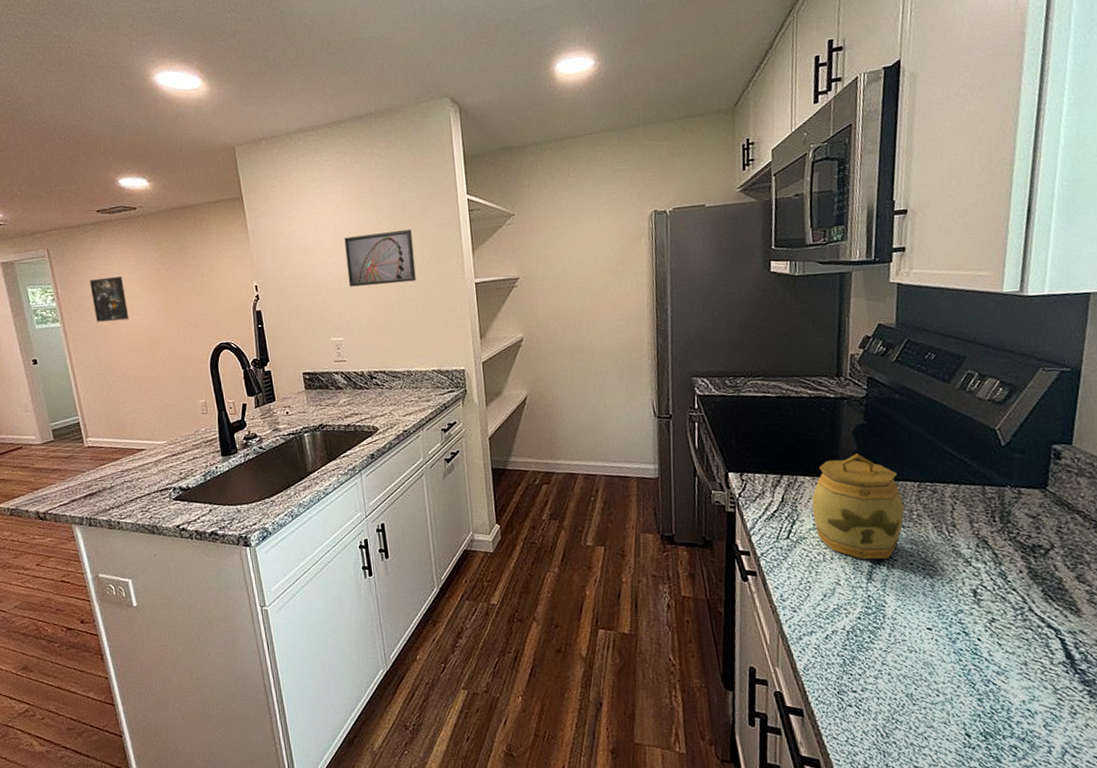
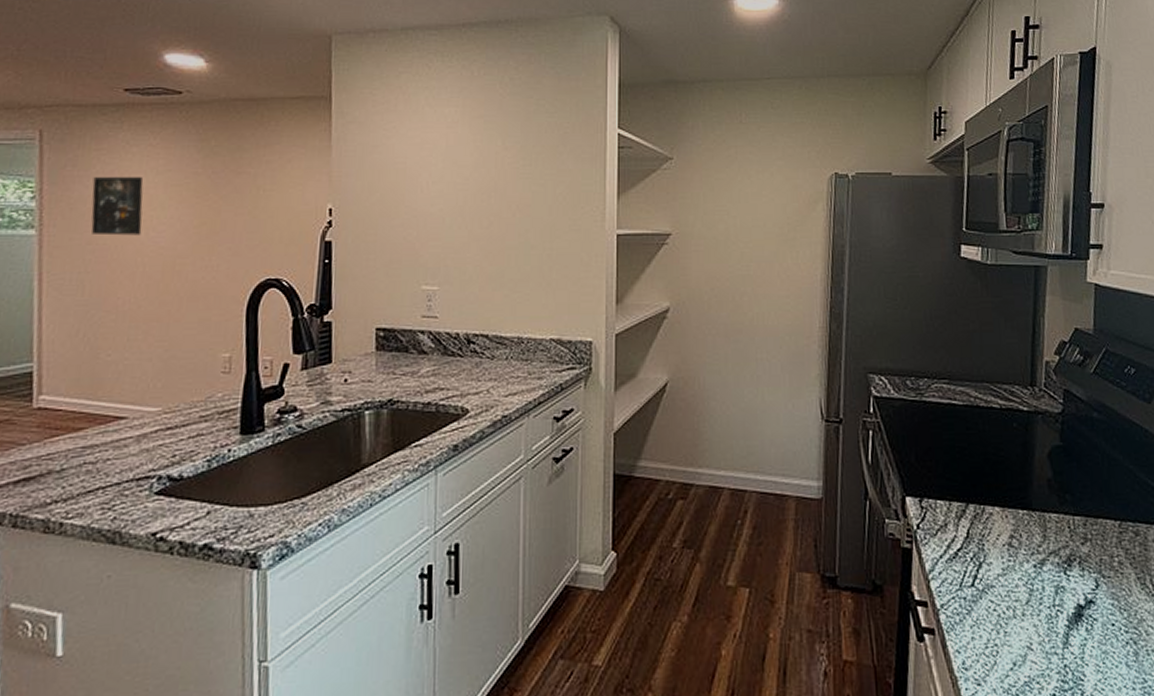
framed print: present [344,229,416,287] -> none [455,160,544,225]
jar: present [812,453,905,560] -> none [1001,481,1105,618]

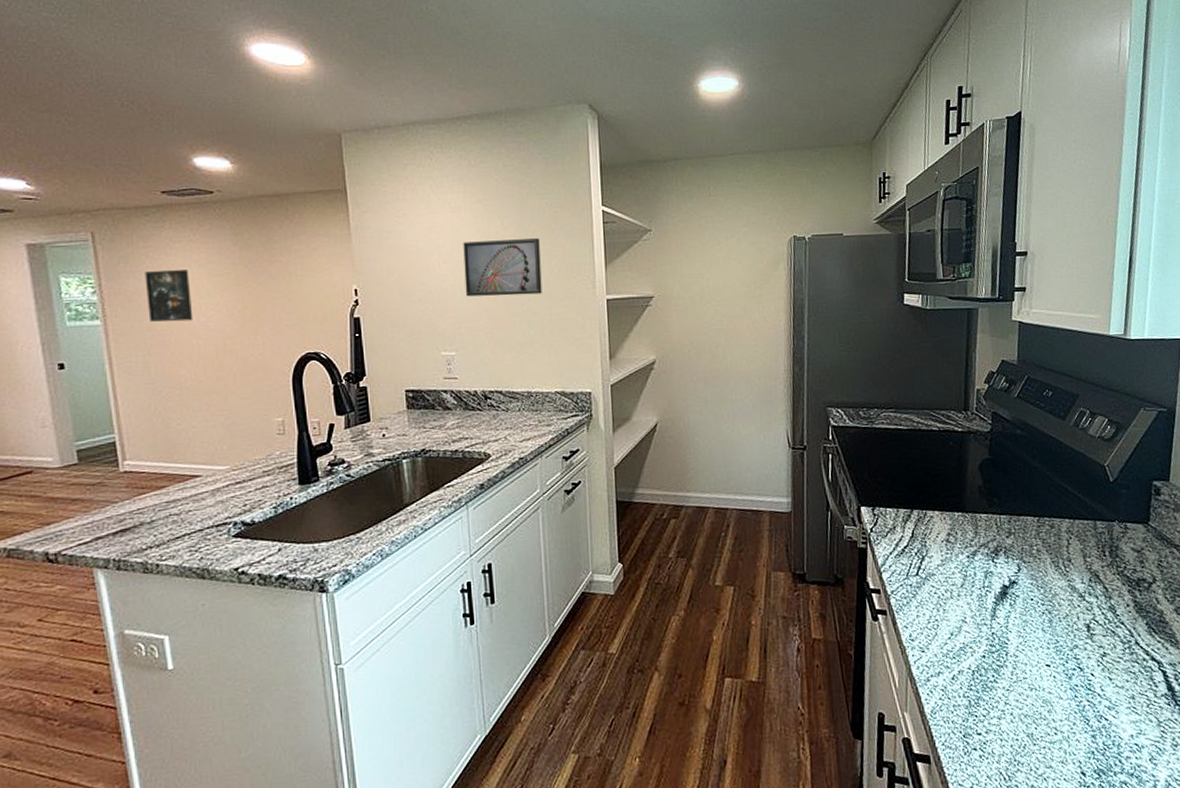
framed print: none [455,160,544,225] -> present [463,237,542,297]

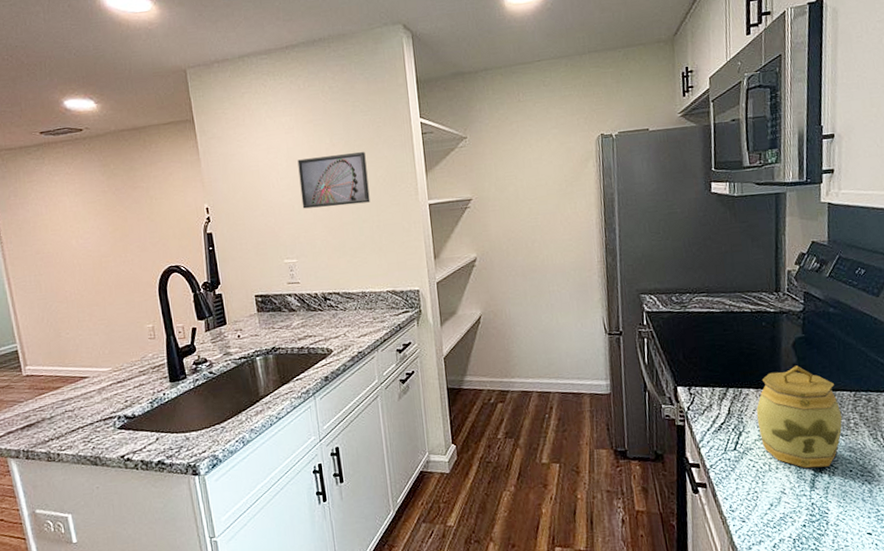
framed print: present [145,269,193,322] -> none [31,199,73,246]
jar: none [940,488,1026,596] -> present [756,365,843,468]

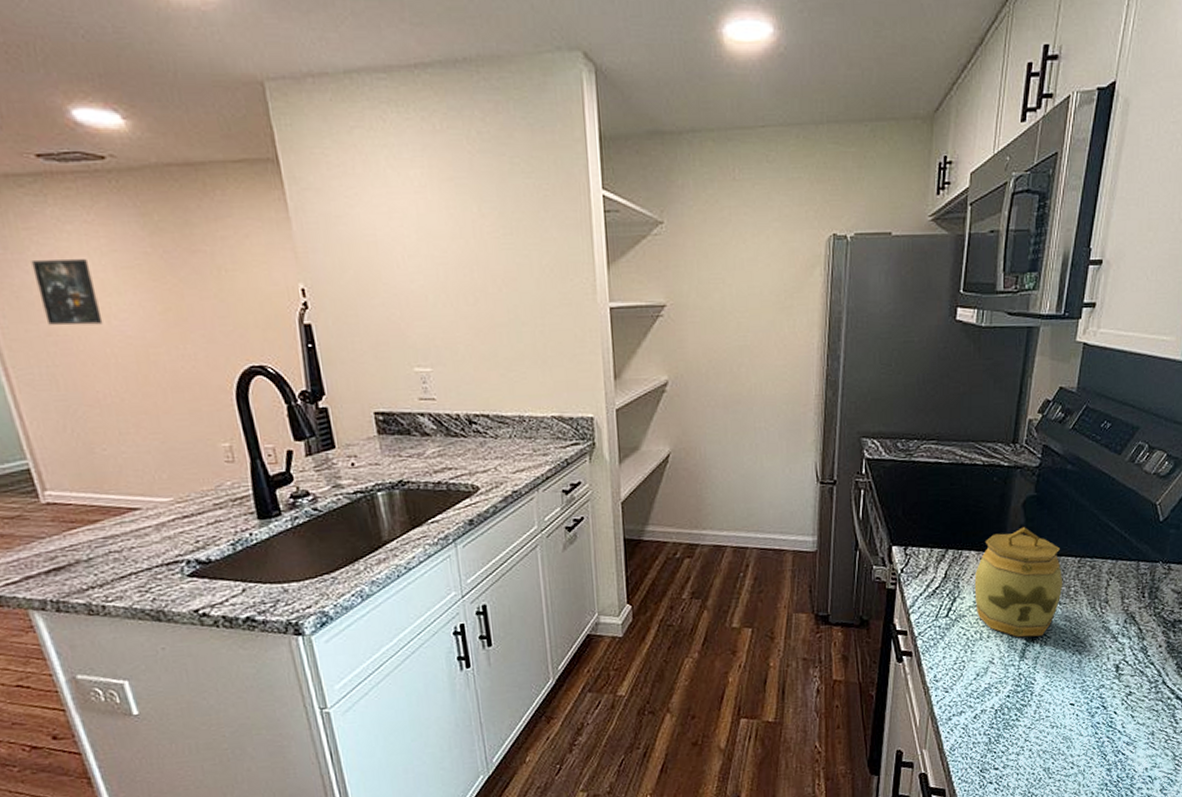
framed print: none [31,199,73,246] -> present [31,258,103,326]
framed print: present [297,151,370,209] -> none [432,228,532,301]

